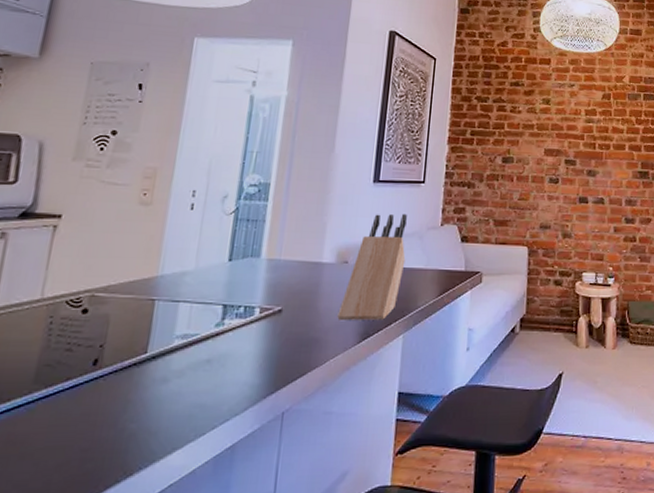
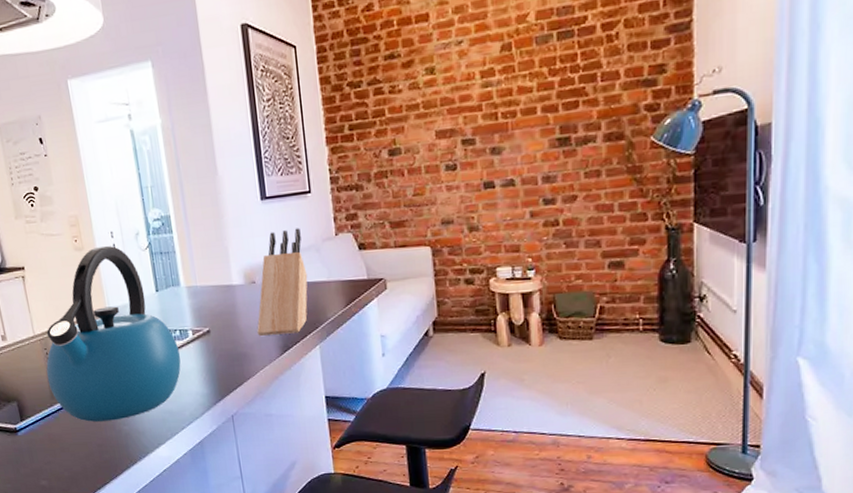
kettle: none [37,204,238,417] -> present [46,246,181,422]

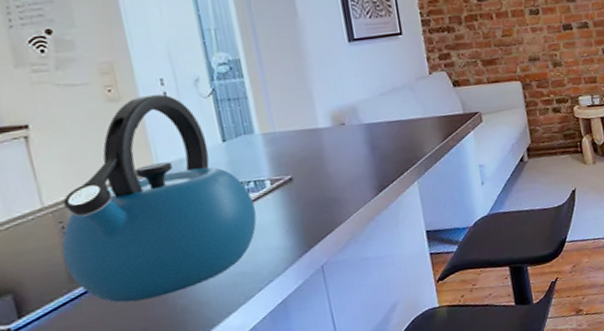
knife block: present [257,227,308,336] -> none [348,68,404,178]

